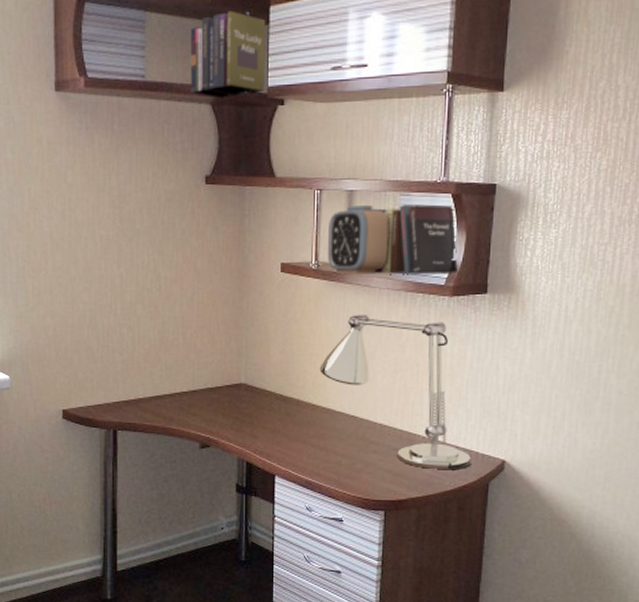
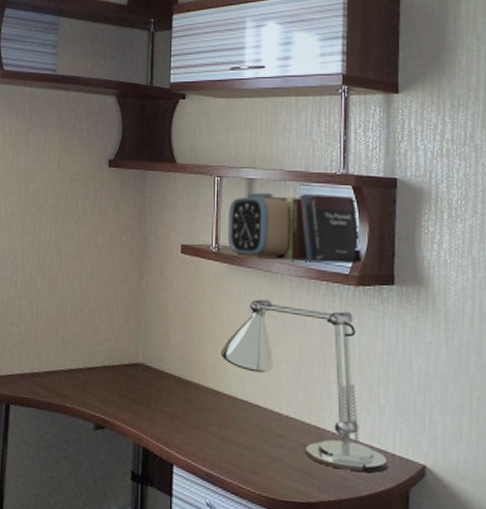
books: present [190,10,266,99] -> none [97,17,169,92]

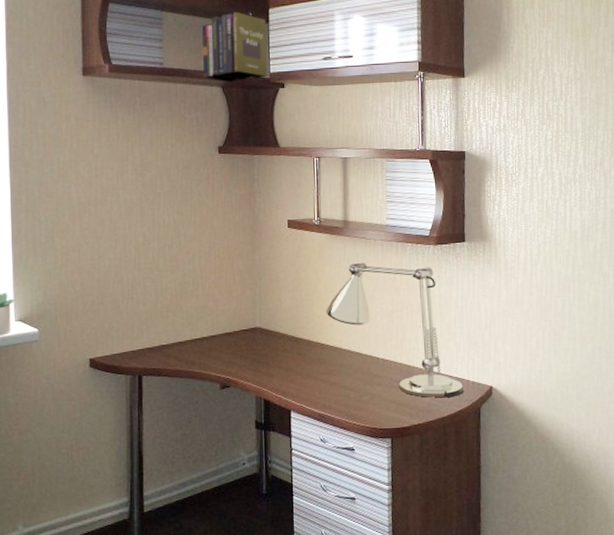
books: none [97,17,169,92] -> present [202,11,267,83]
alarm clock: present [227,193,289,260] -> none [326,170,379,229]
books: present [272,194,362,264] -> none [363,168,439,228]

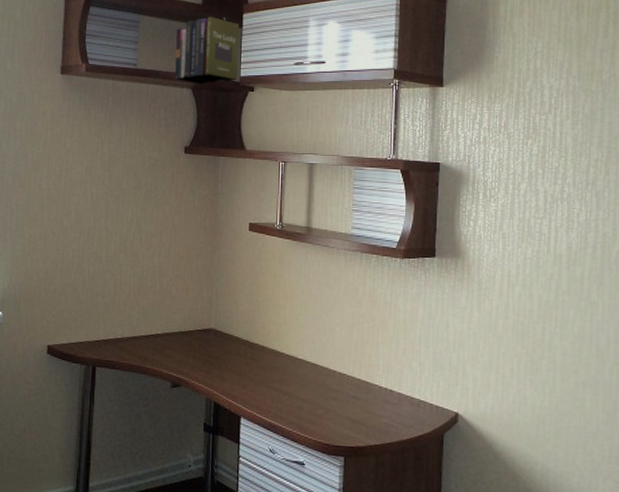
desk lamp: present [326,262,465,398] -> none [283,270,427,421]

